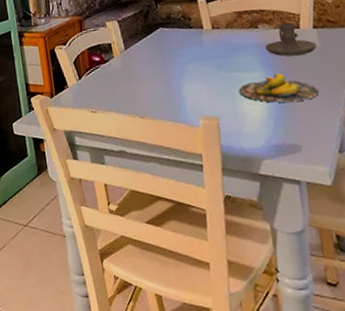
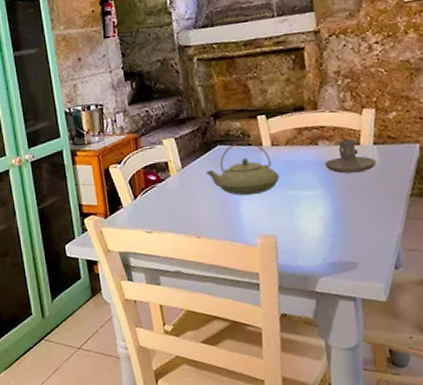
teapot: none [148,23,221,77] -> present [206,140,280,196]
banana: present [238,72,319,103] -> none [296,190,377,220]

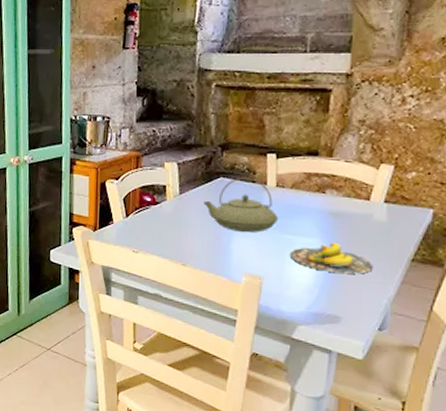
banana: none [296,190,377,220] -> present [289,242,374,274]
candle holder: present [324,138,377,174] -> none [327,192,383,228]

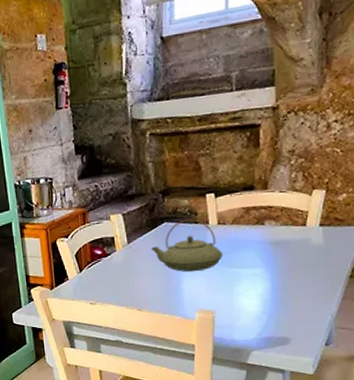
banana: present [289,242,374,274] -> none [237,269,316,298]

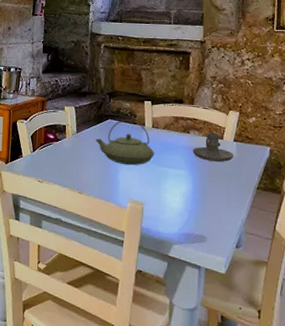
candle holder: none [268,219,320,254] -> present [192,132,234,162]

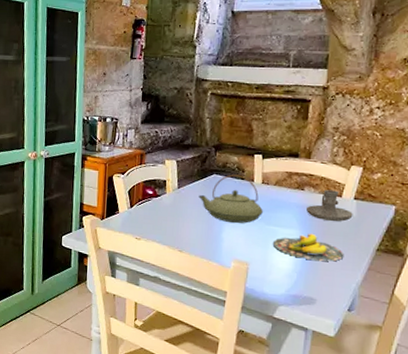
banana: none [164,173,229,200] -> present [272,233,345,262]

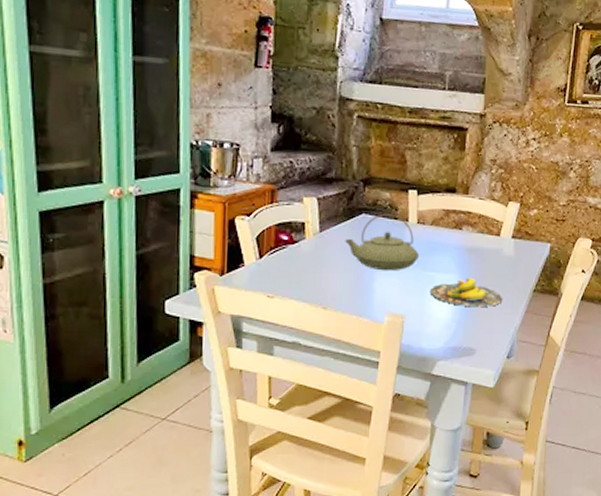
candle holder: present [305,189,353,222] -> none [464,228,511,263]

